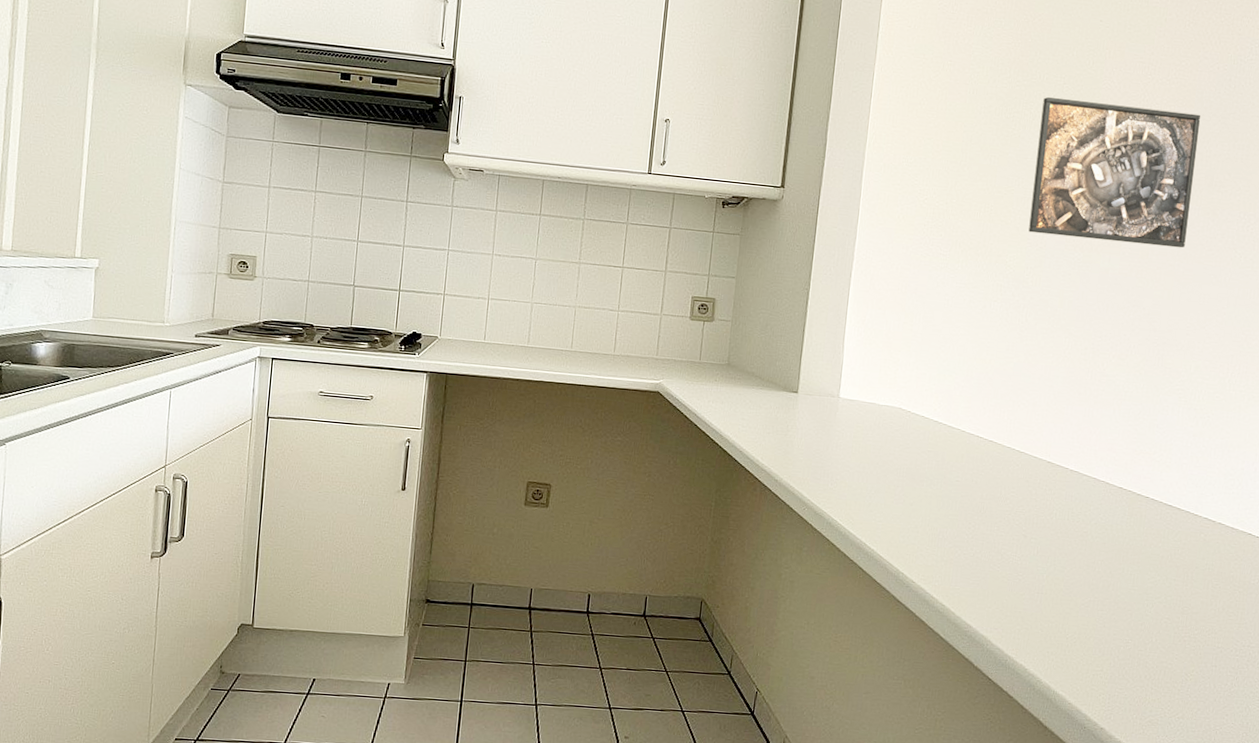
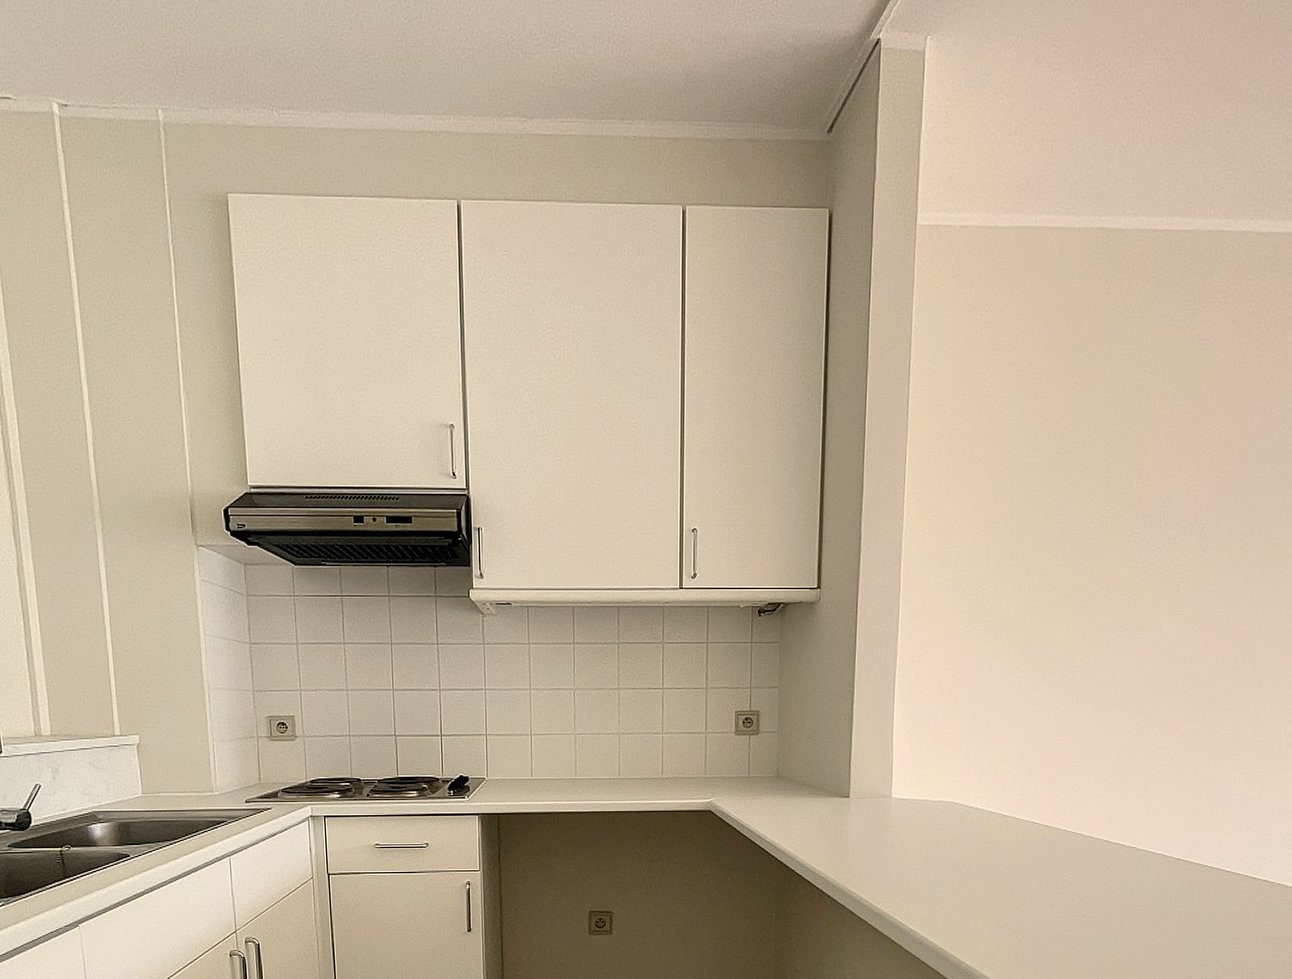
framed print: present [1028,96,1201,248] -> none [1076,461,1254,609]

